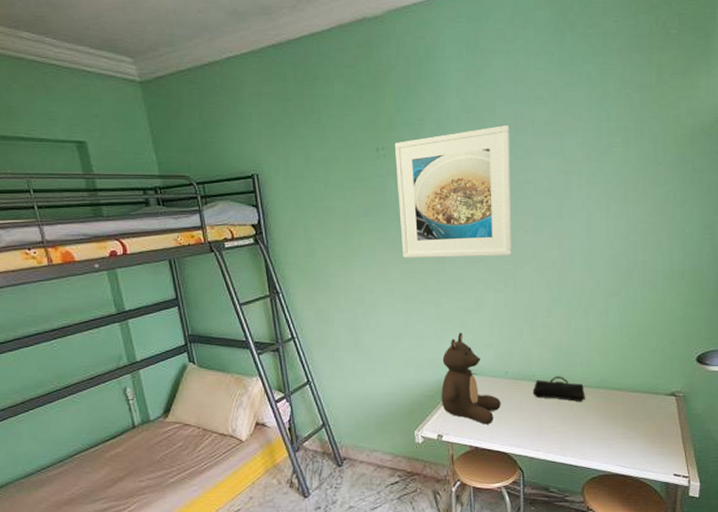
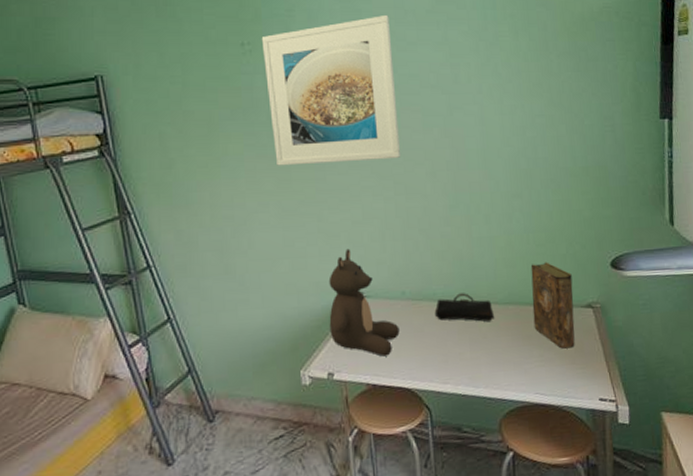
book: none [620,354,659,429] -> present [530,262,575,349]

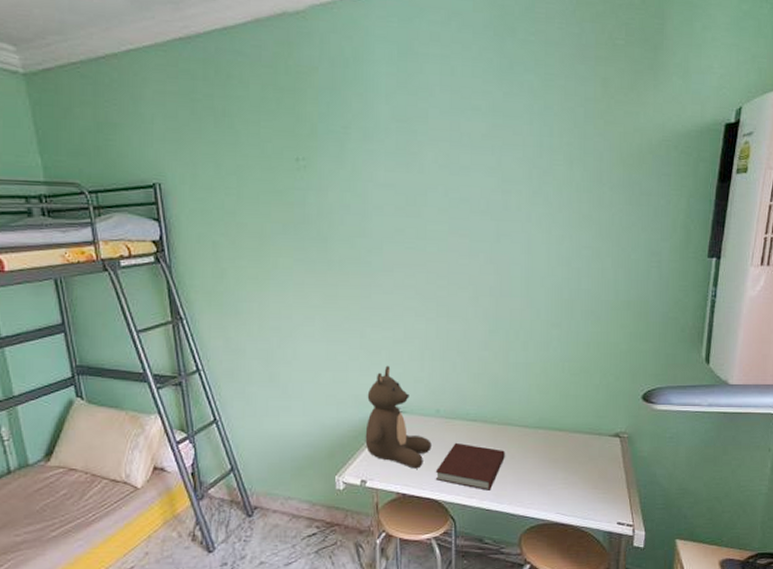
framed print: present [261,14,401,166] -> none [316,136,446,282]
notebook: none [405,325,477,375] -> present [435,442,505,491]
pencil case: present [434,293,494,323] -> none [466,415,523,444]
book: present [530,262,575,349] -> none [561,391,603,474]

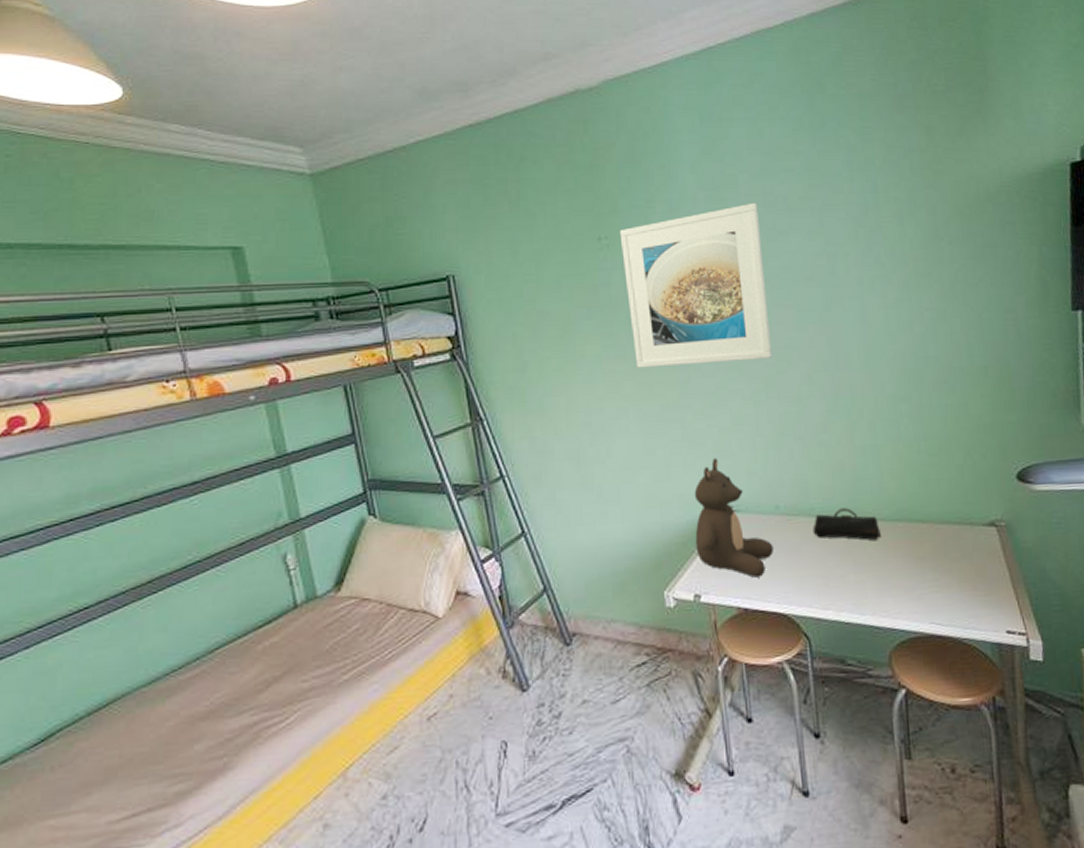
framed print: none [316,136,446,282] -> present [619,202,773,368]
notebook: present [435,442,505,491] -> none [780,543,861,600]
pencil case: none [466,415,523,444] -> present [812,508,881,541]

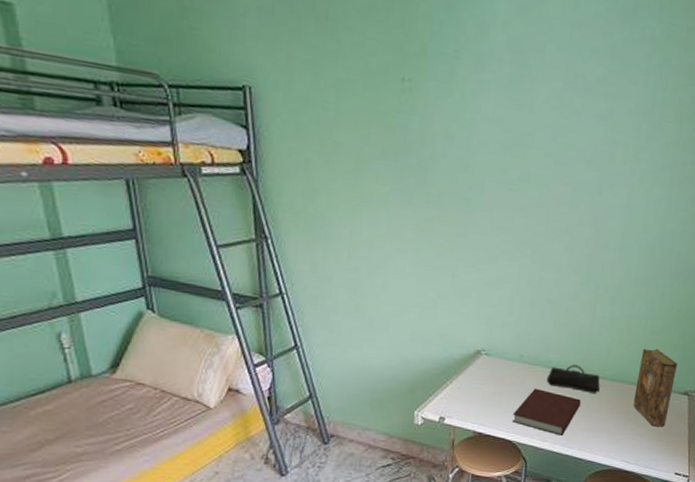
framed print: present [619,202,773,368] -> none [420,74,559,229]
teddy bear: present [694,458,774,578] -> none [447,307,512,410]
notebook: none [780,543,861,600] -> present [512,388,581,436]
book: none [922,473,976,573] -> present [633,348,678,427]

